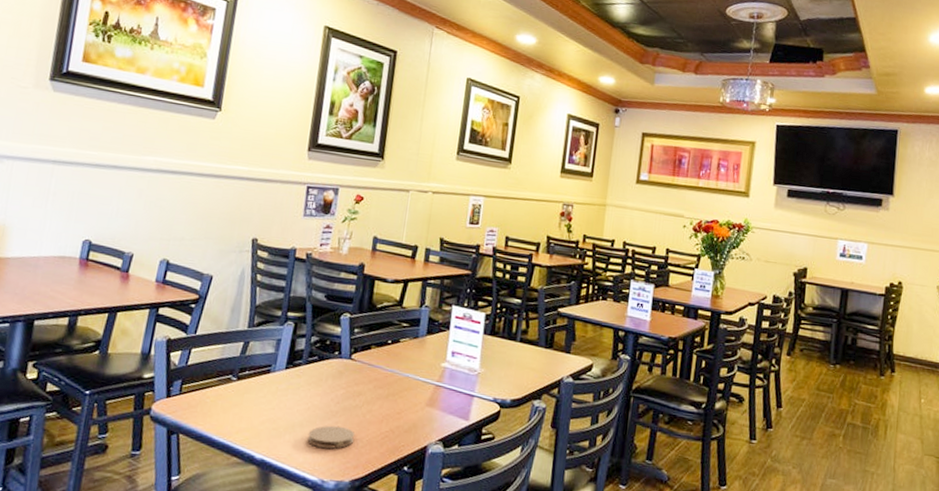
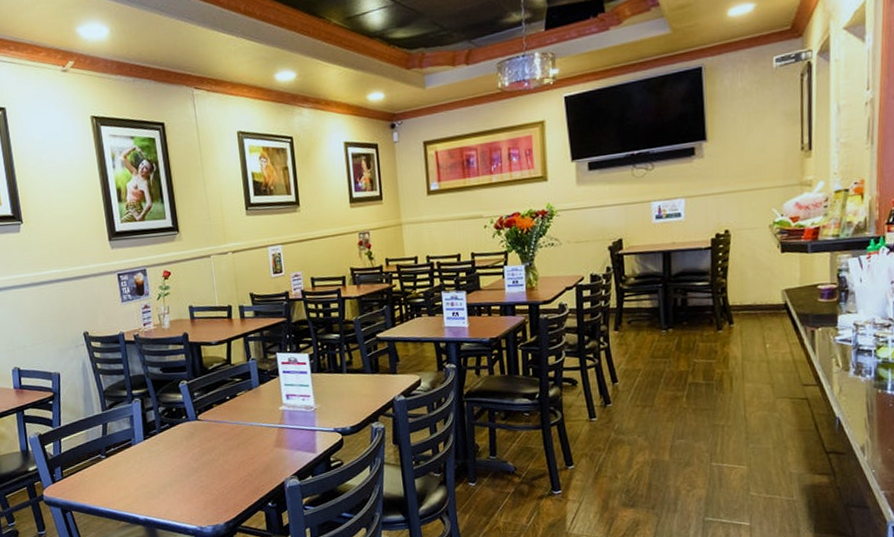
coaster: present [307,425,355,449] -> none [178,479,219,500]

